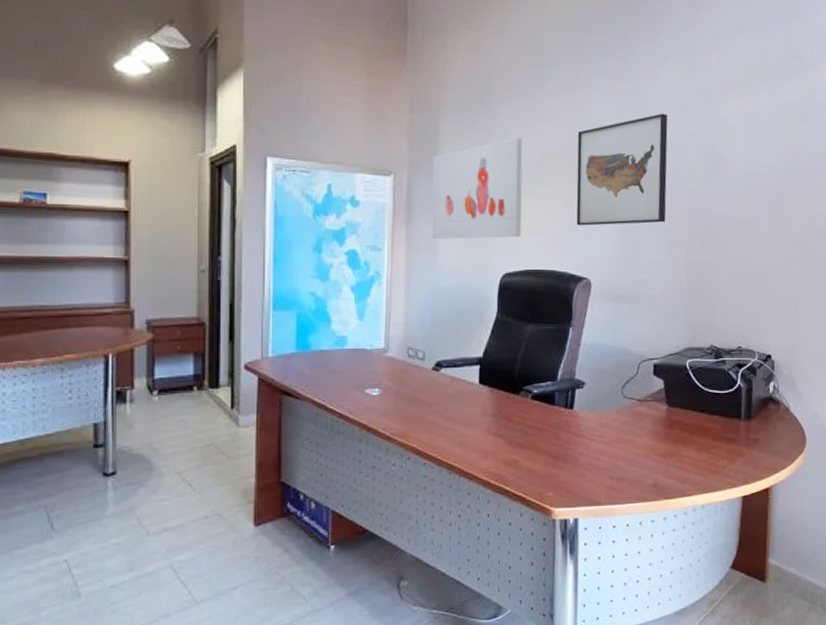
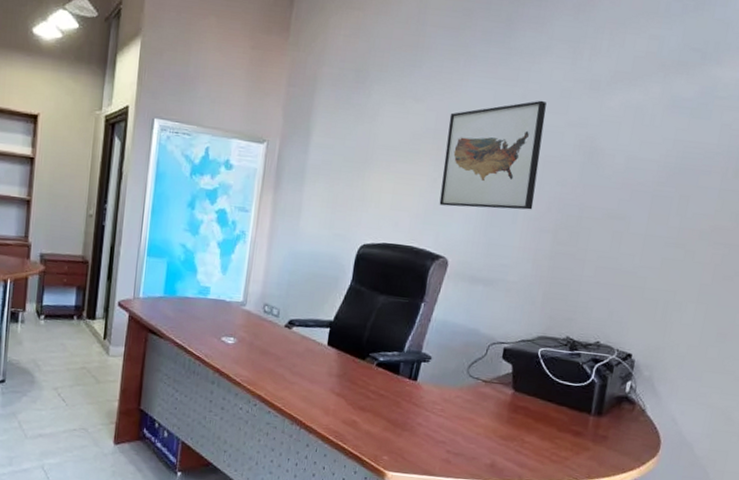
wall art: present [431,137,523,239] -> none [297,115,394,212]

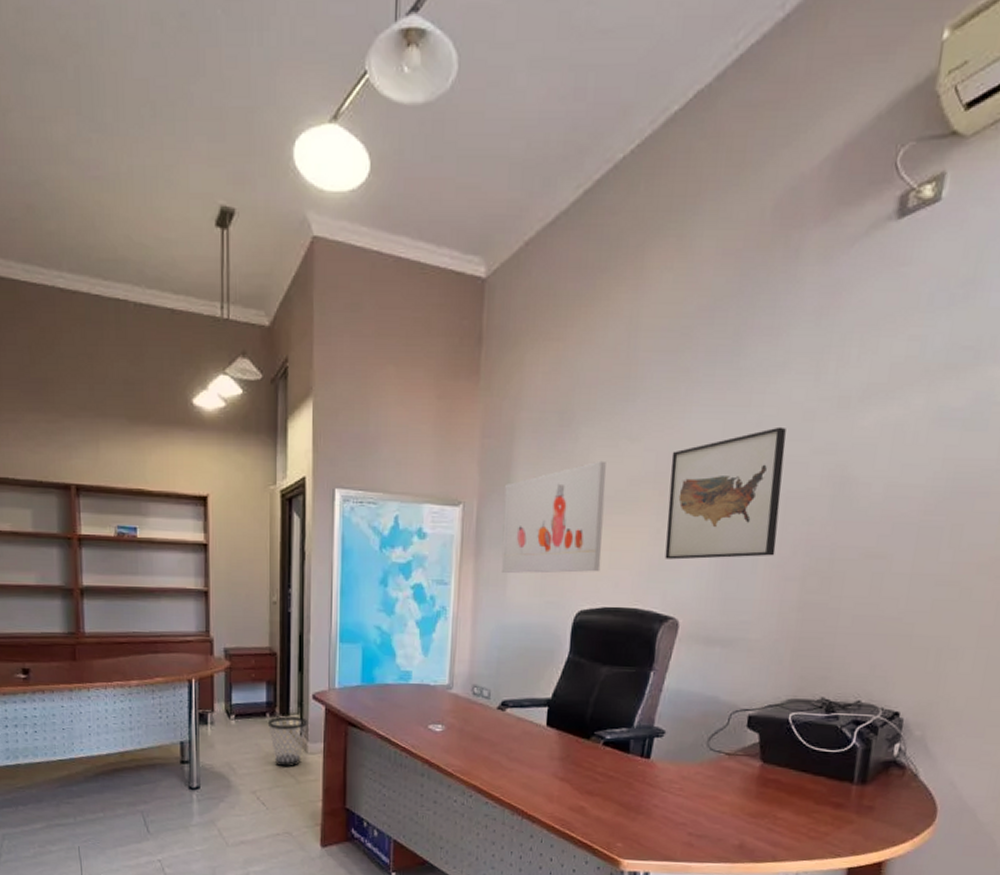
wastebasket: none [74,320,111,368] -> present [267,716,307,767]
wall art: none [297,115,394,212] -> present [501,460,606,574]

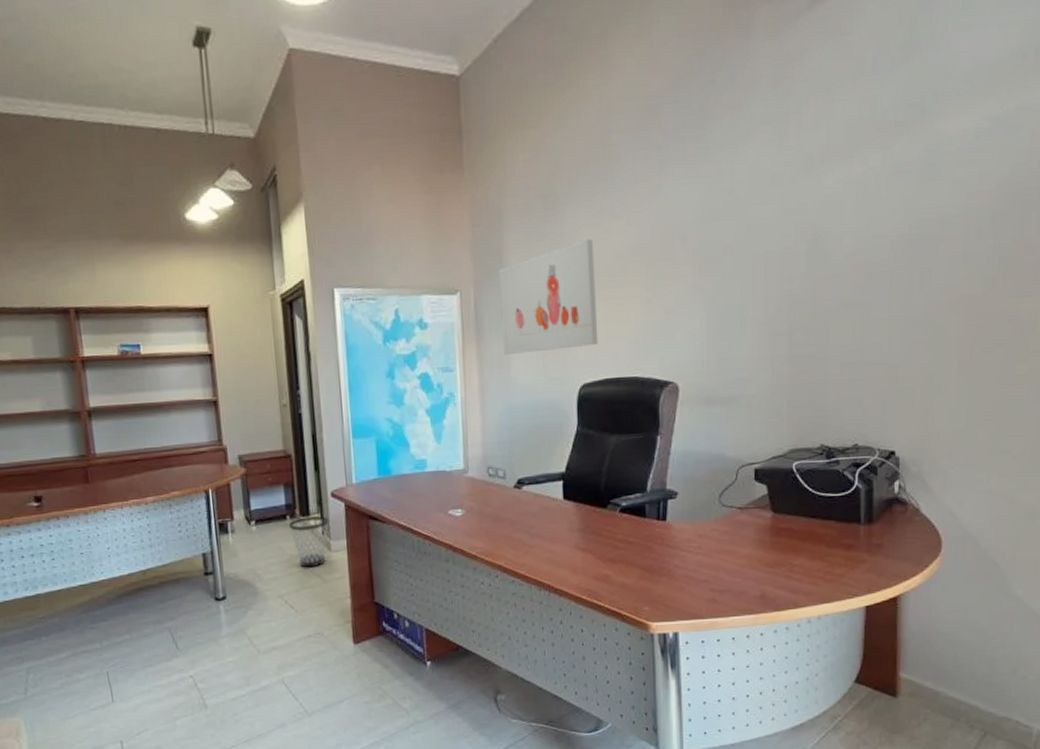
wall art: present [664,426,786,560] -> none [654,192,761,327]

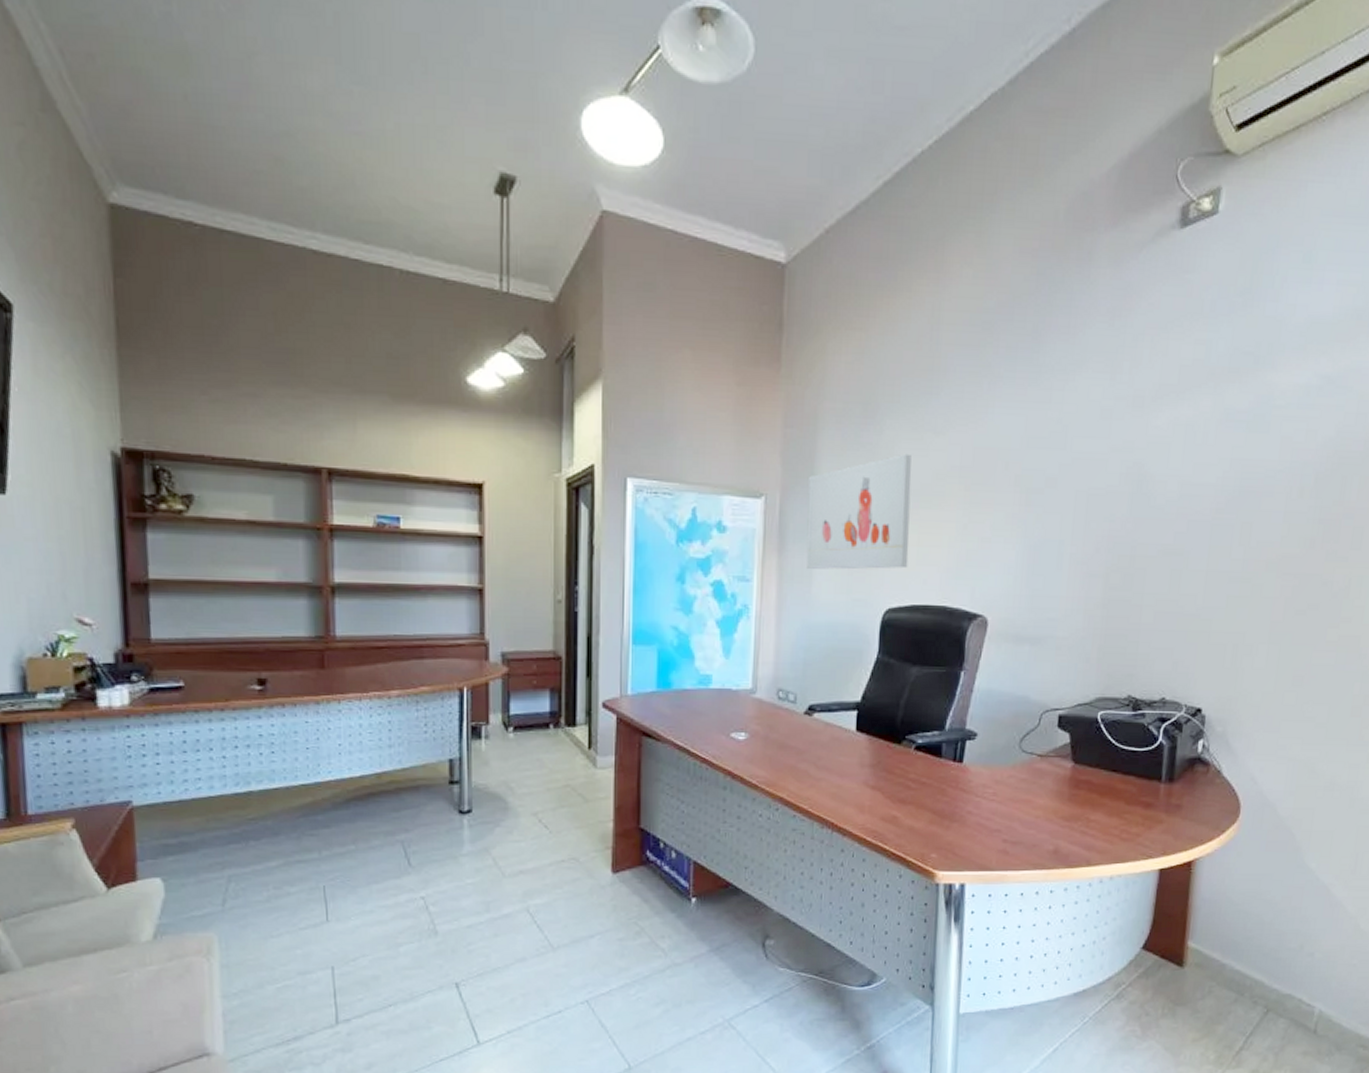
wastebasket: present [288,516,328,568] -> none [551,727,596,785]

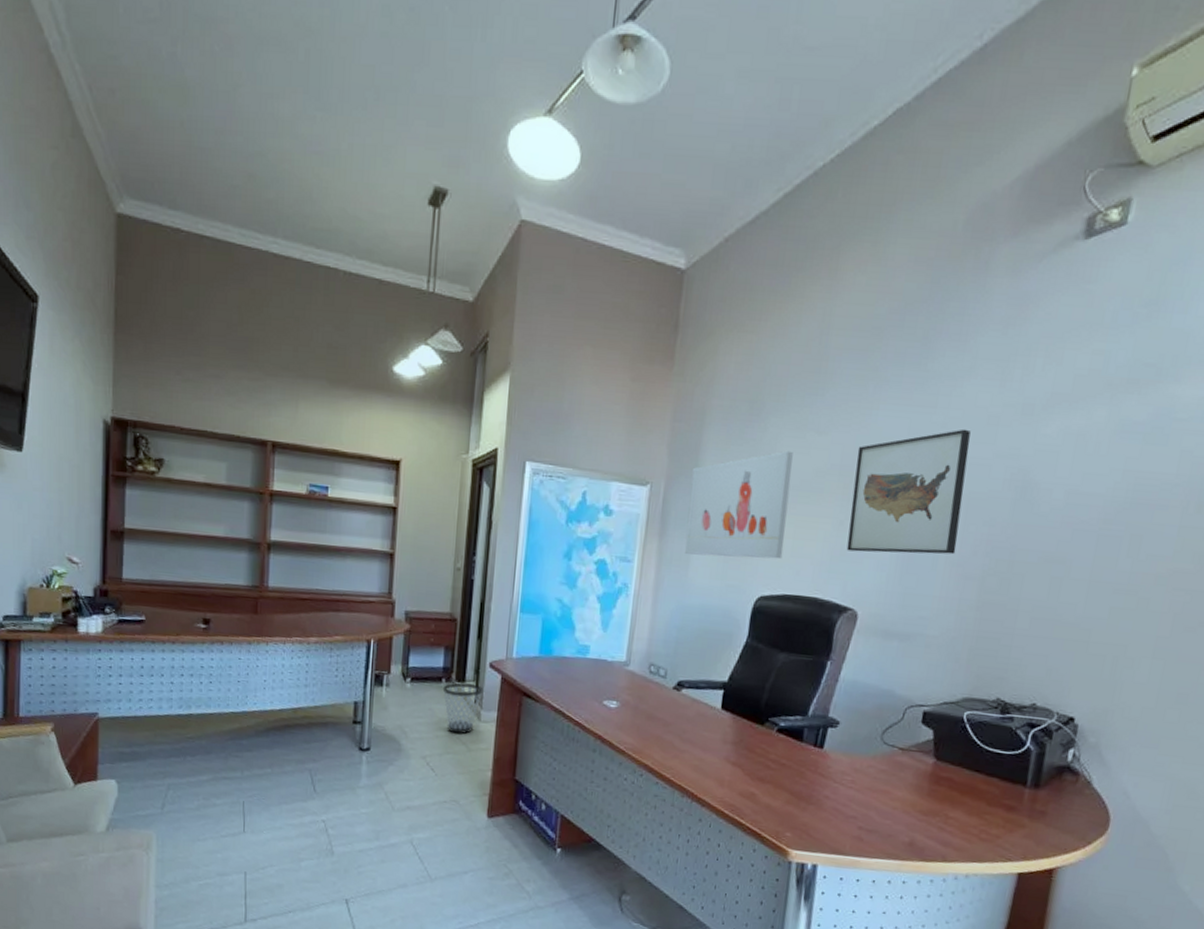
wastebasket: none [551,727,596,785] -> present [442,682,482,734]
wall art: none [972,423,1086,556] -> present [846,429,971,555]

